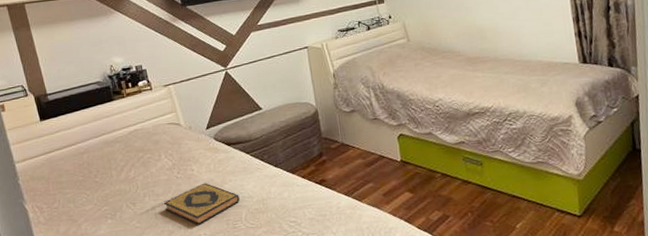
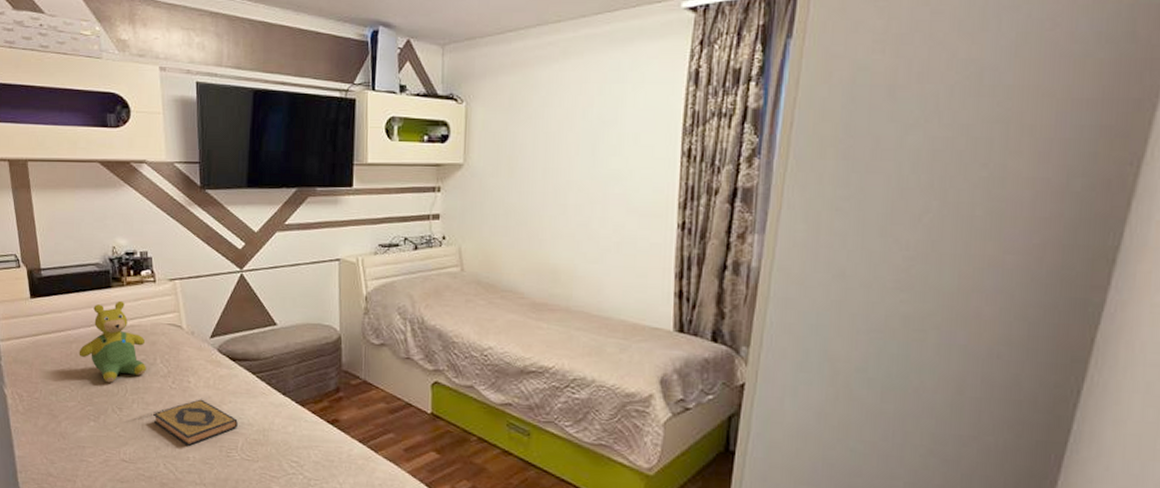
teddy bear: none [90,110,153,183] -> present [79,300,146,383]

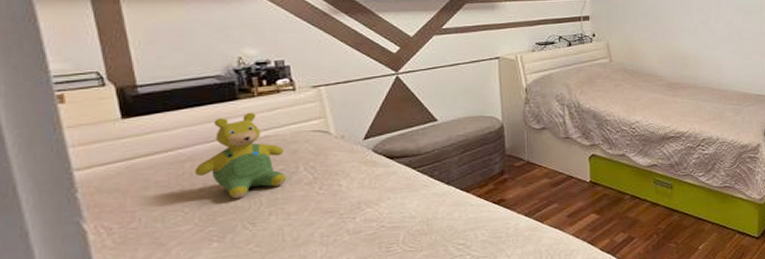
hardback book: present [153,399,238,447] -> none [297,200,398,250]

